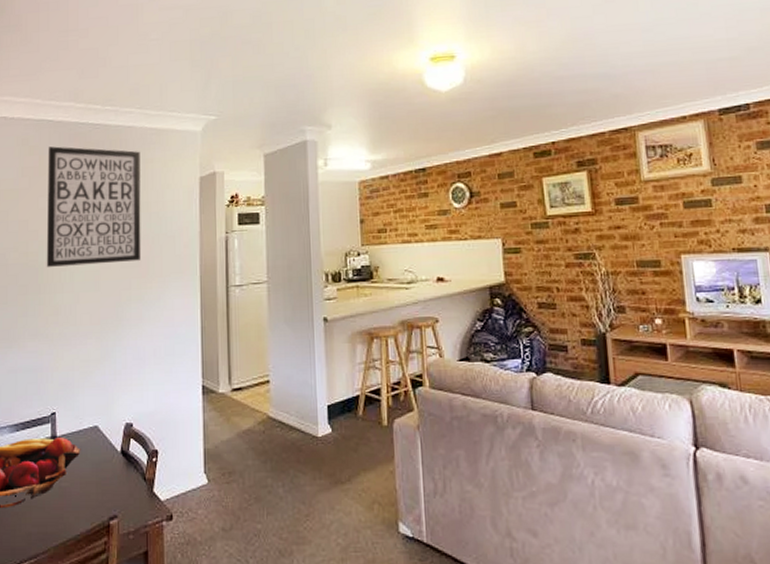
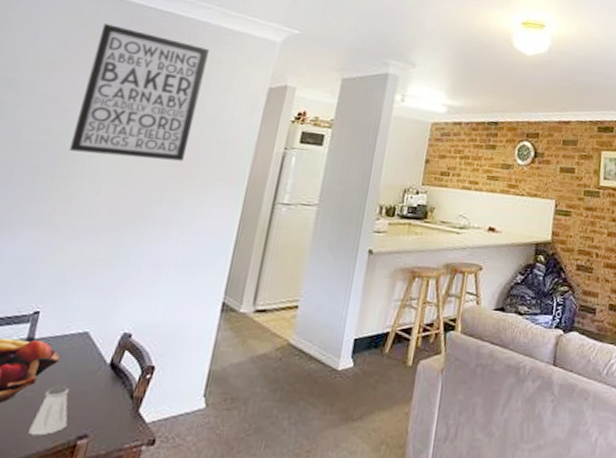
saltshaker: none [70,475,99,520] -> present [28,386,69,436]

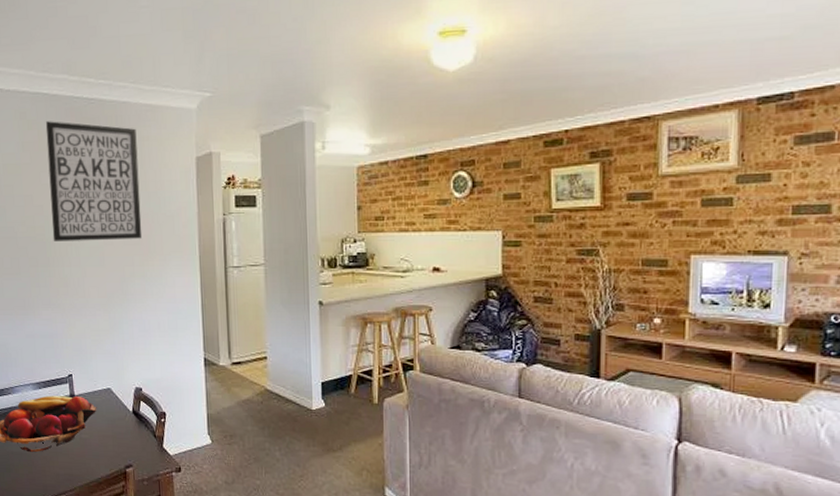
saltshaker: present [28,386,69,436] -> none [91,429,116,466]

